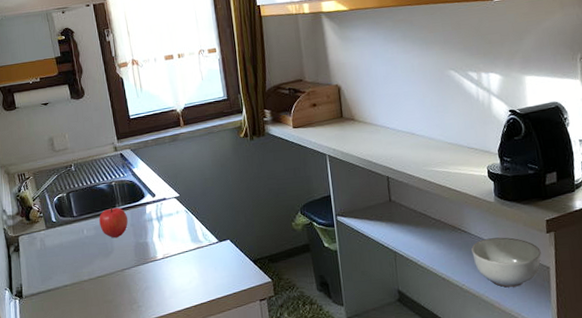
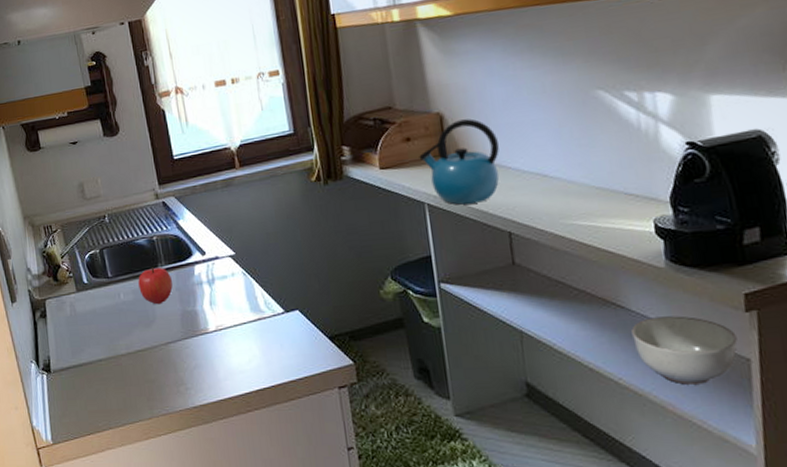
kettle: none [322,90,381,156] -> present [419,118,500,205]

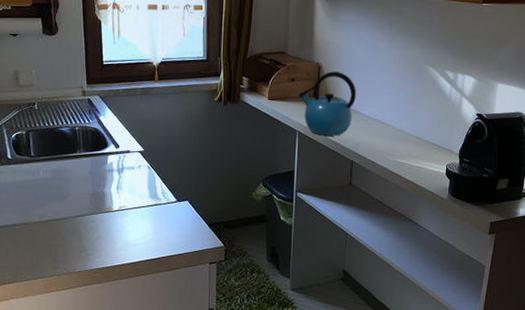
fruit: present [138,267,173,305] -> none [57,152,87,184]
bowl: present [631,315,738,385] -> none [418,232,480,280]

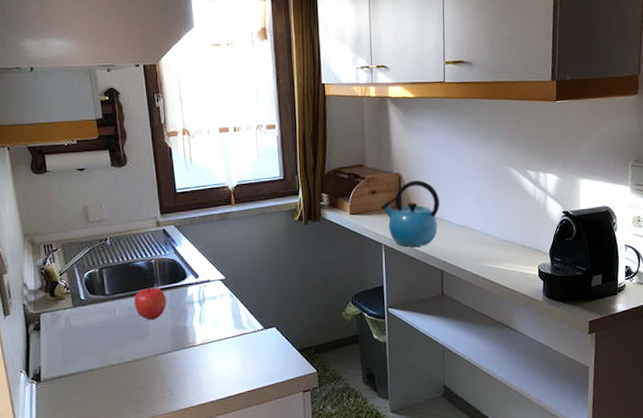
fruit: none [57,152,87,184] -> present [134,287,166,321]

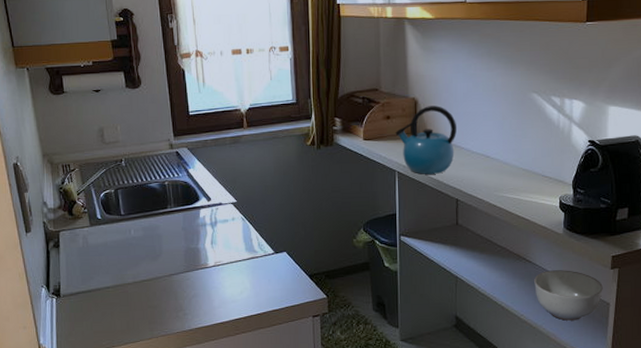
fruit: present [134,287,166,321] -> none [148,208,179,241]
bowl: none [517,336,582,386] -> present [534,270,603,321]

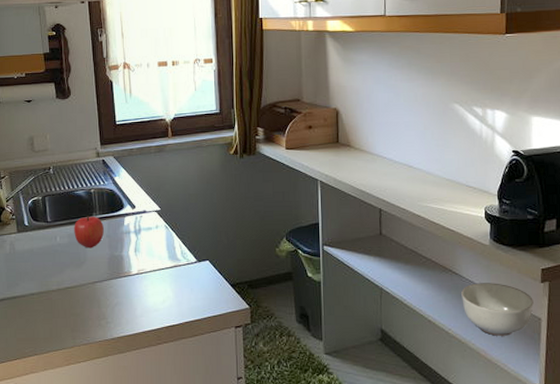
fruit: none [148,208,179,241] -> present [74,216,104,249]
kettle: present [395,106,456,174] -> none [317,116,378,184]

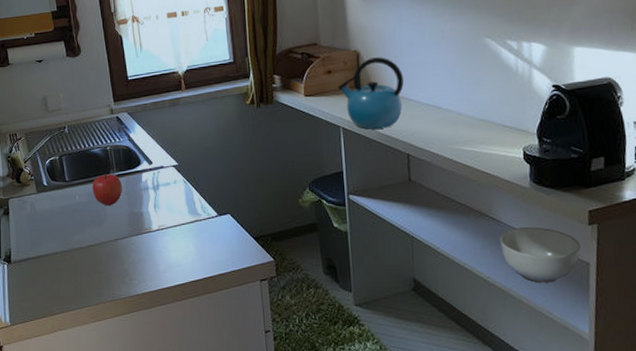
kettle: none [317,116,378,184] -> present [338,57,404,129]

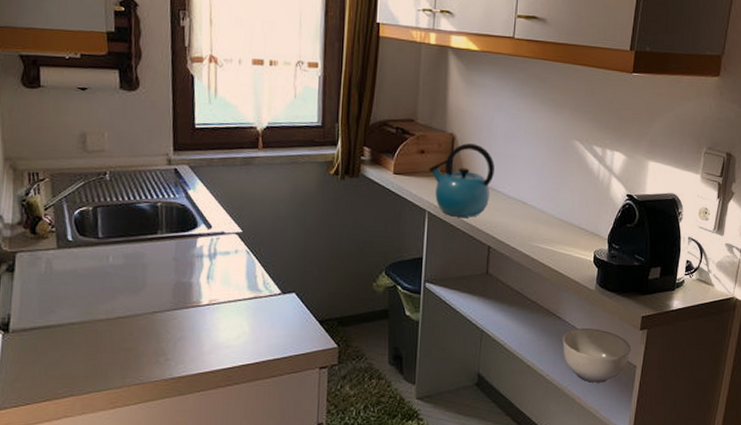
fruit: present [92,173,122,206] -> none [132,234,170,273]

